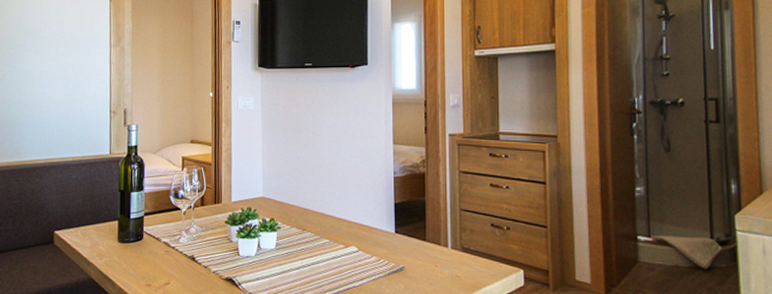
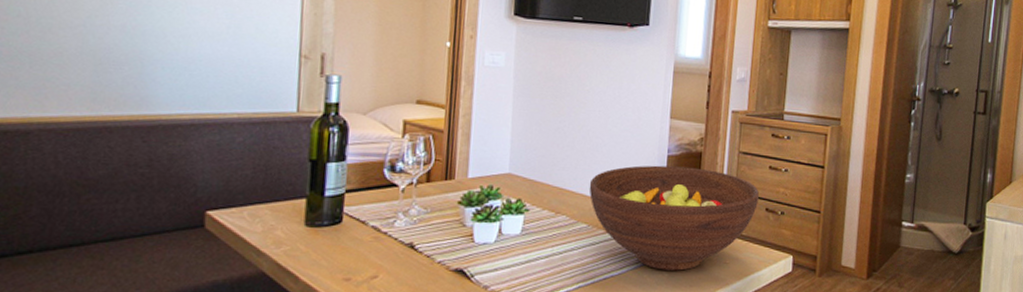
fruit bowl: none [328,186,483,283] -> present [589,165,759,271]

